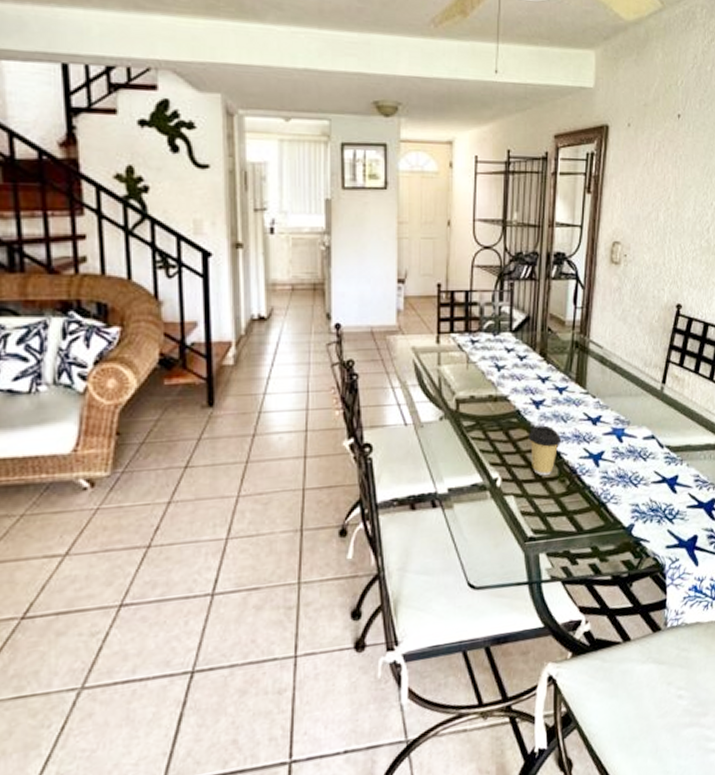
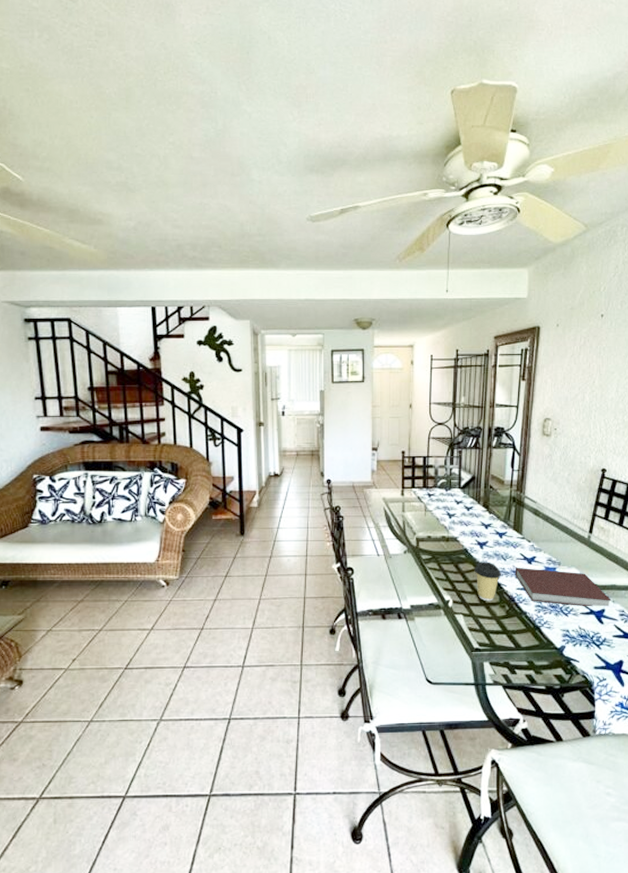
notebook: none [577,430,686,474] -> present [515,567,612,607]

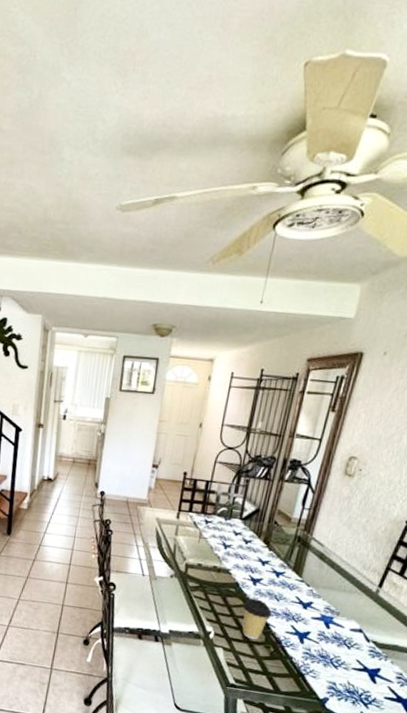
notebook: present [515,567,612,607] -> none [286,610,391,667]

